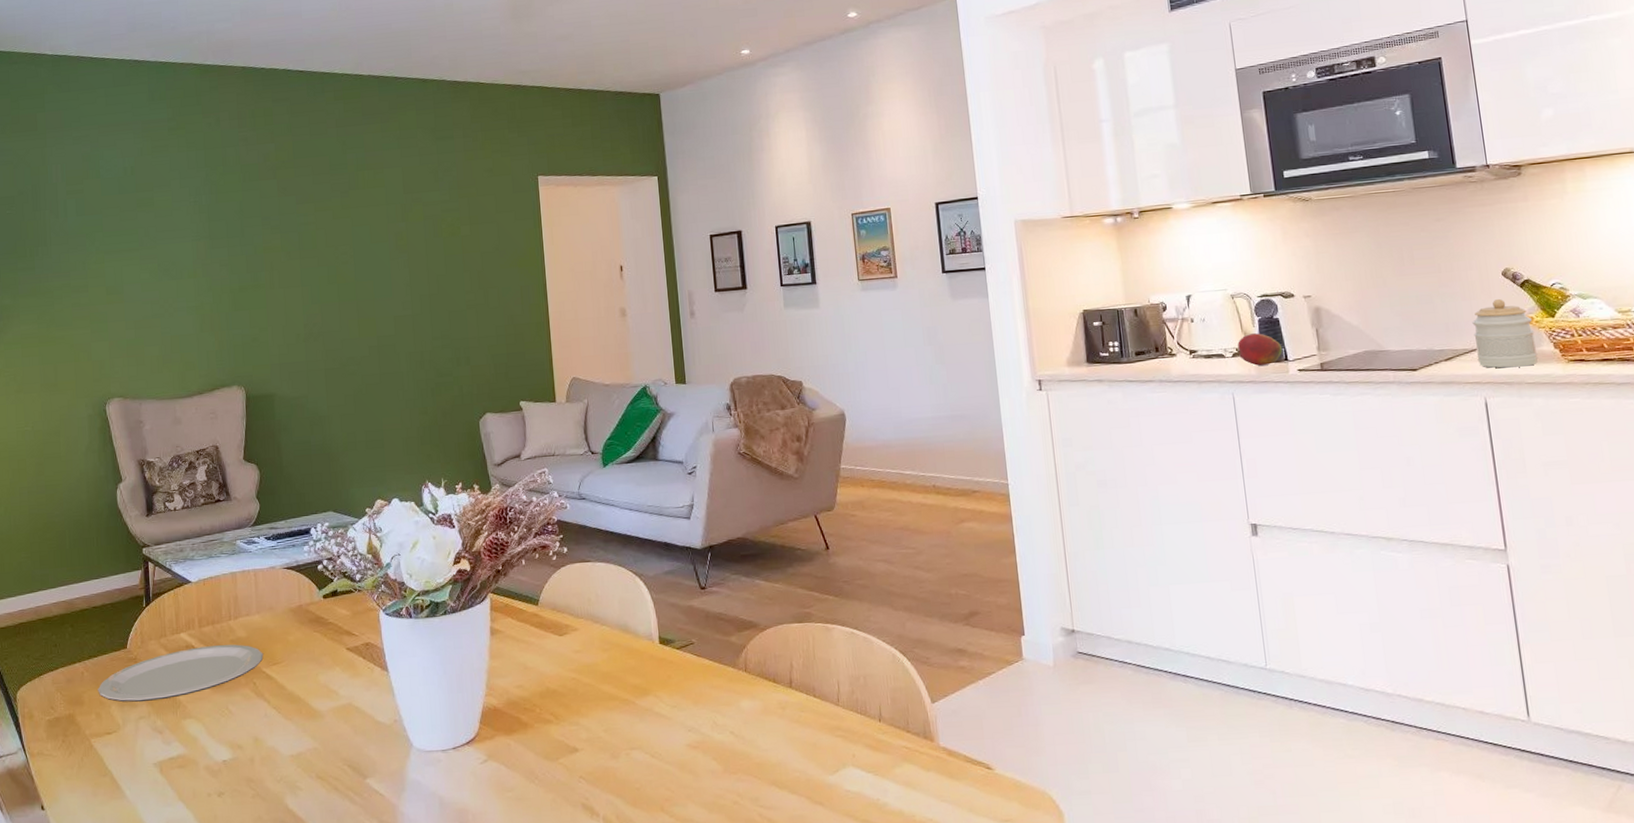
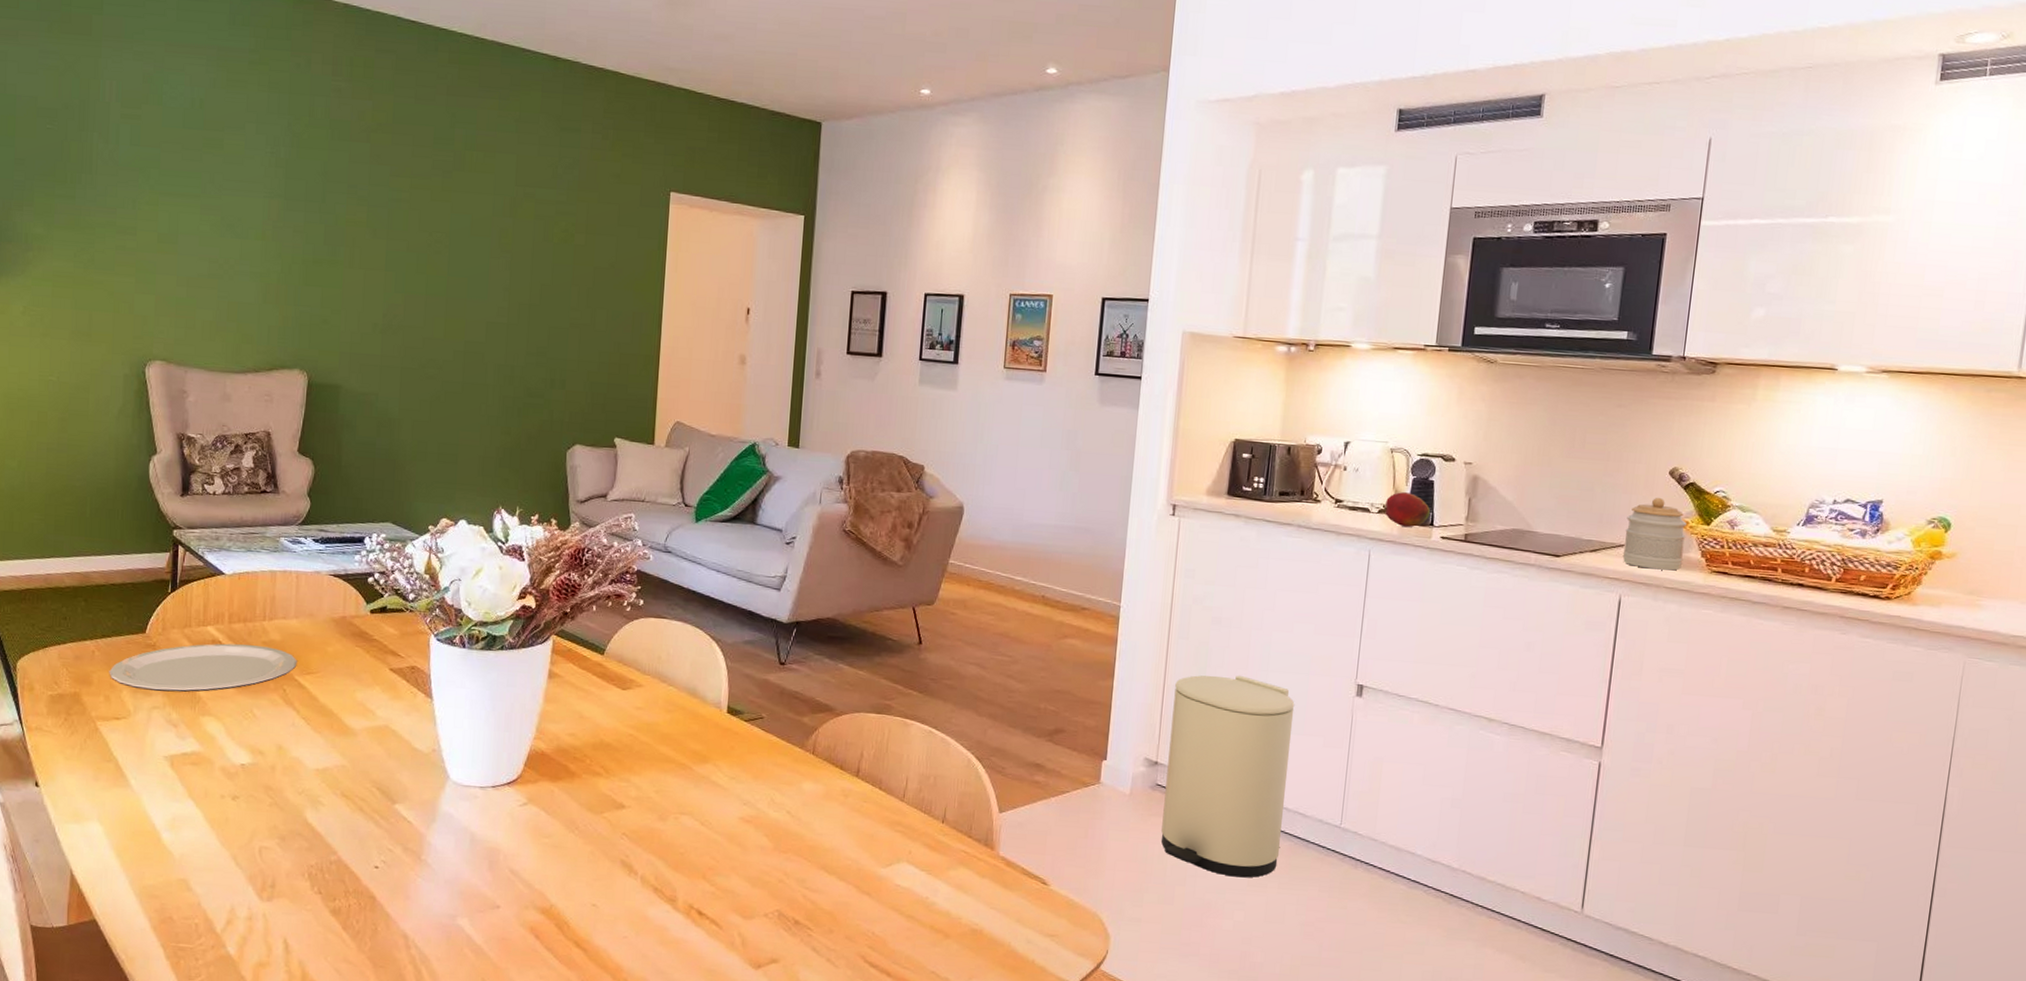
pedal bin: none [1075,532,1213,735] -> present [1161,675,1295,878]

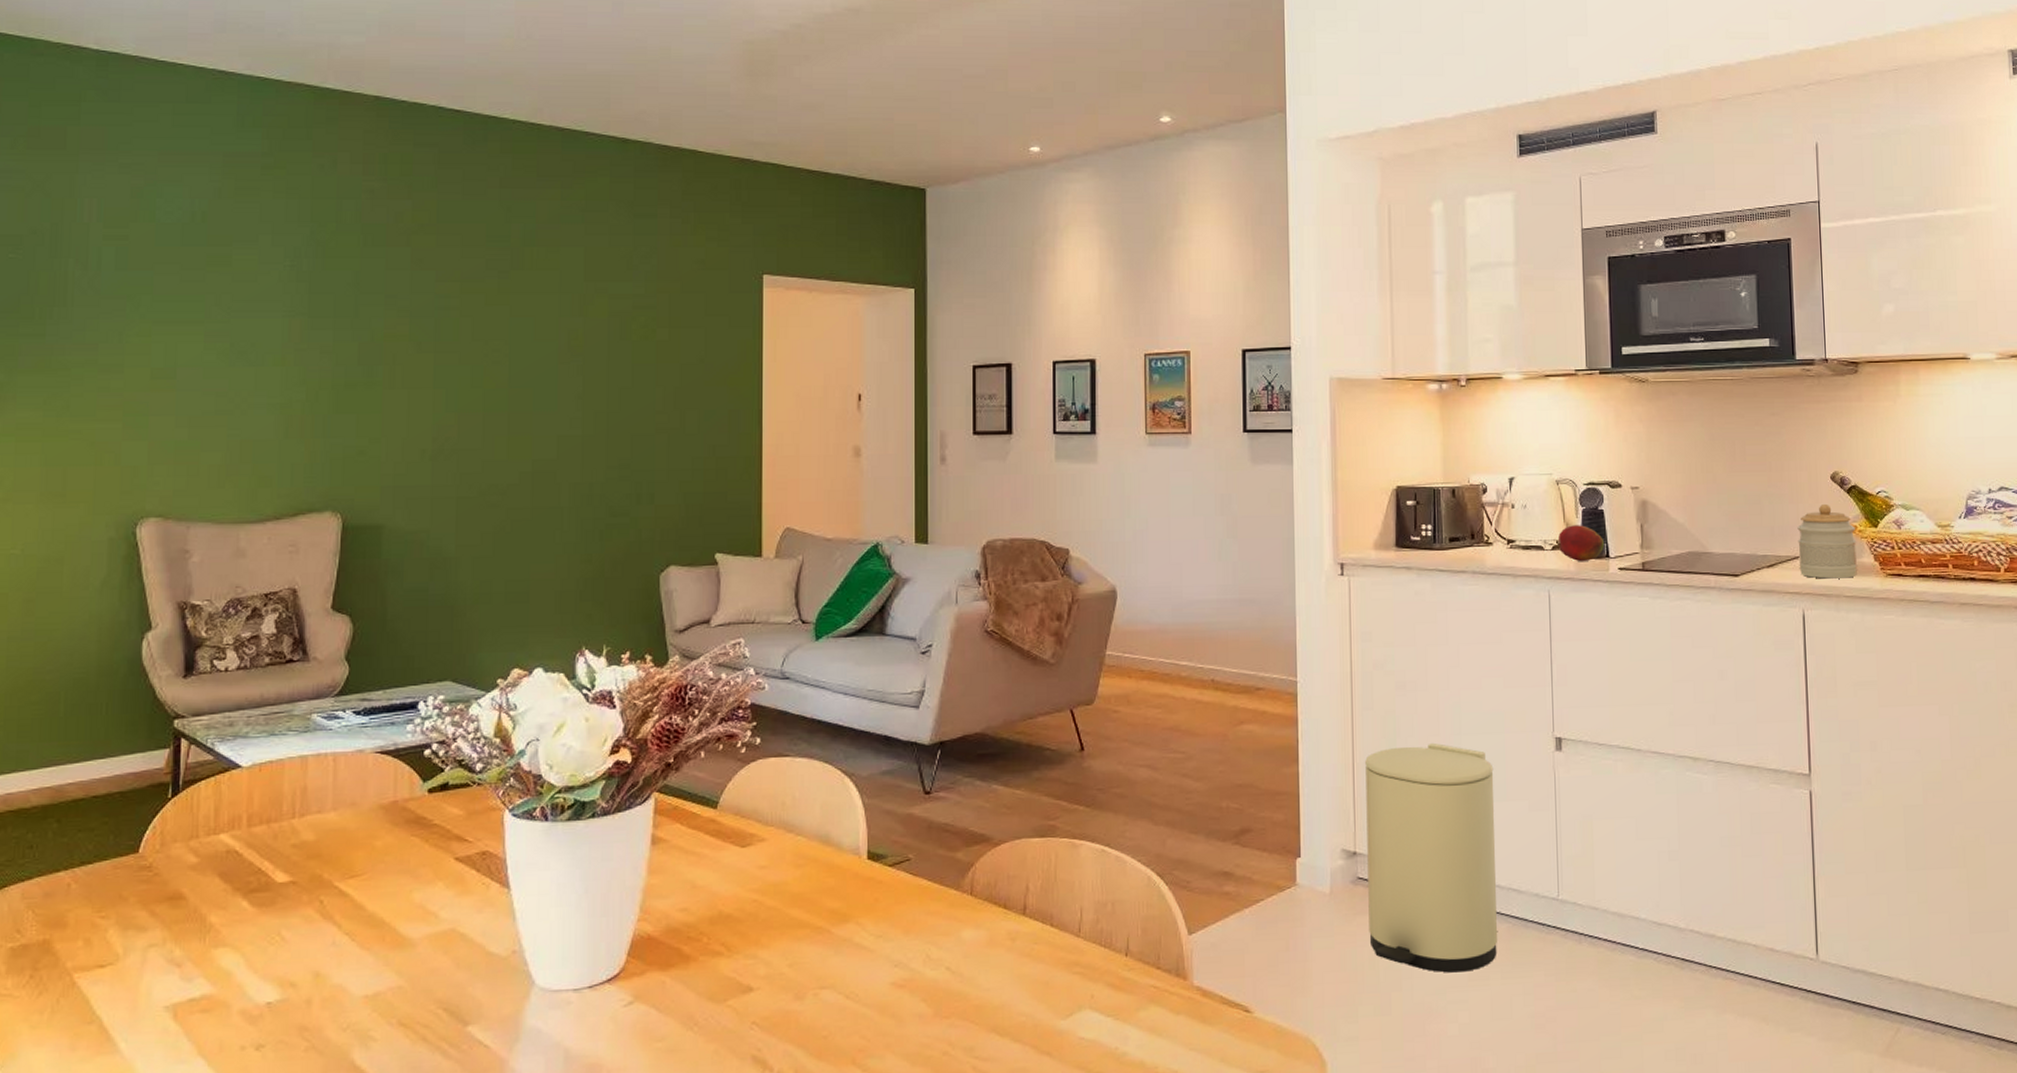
plate: present [109,643,298,693] -> none [90,850,337,925]

